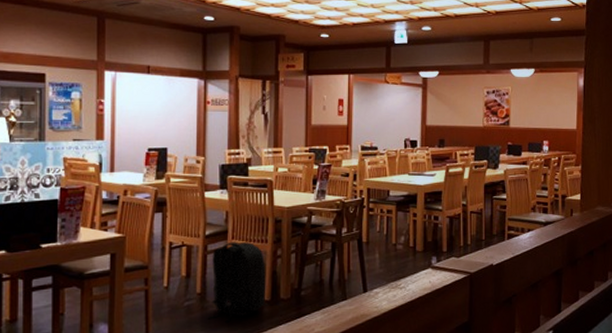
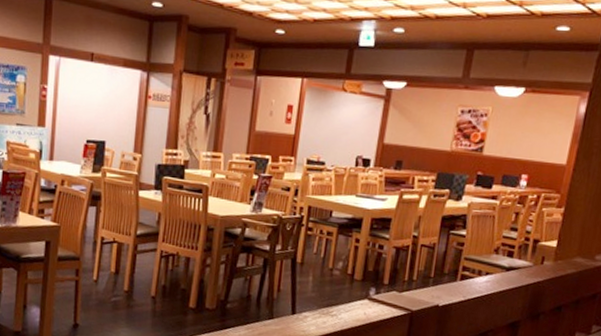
backpack: present [207,241,266,323] -> none [132,244,194,324]

